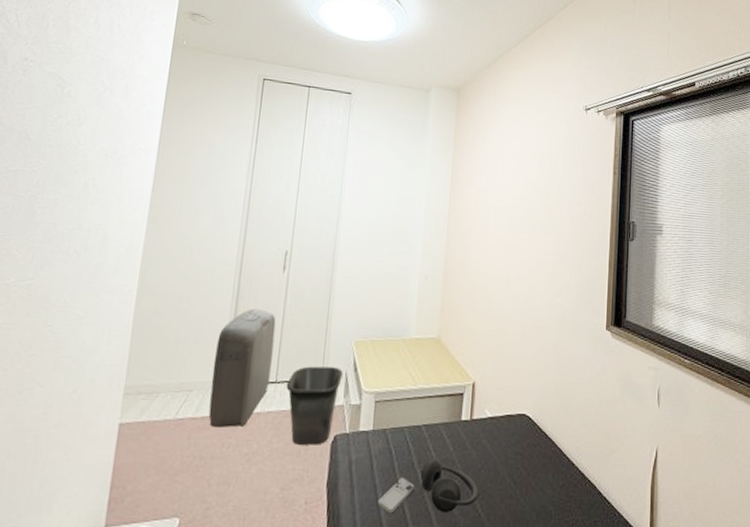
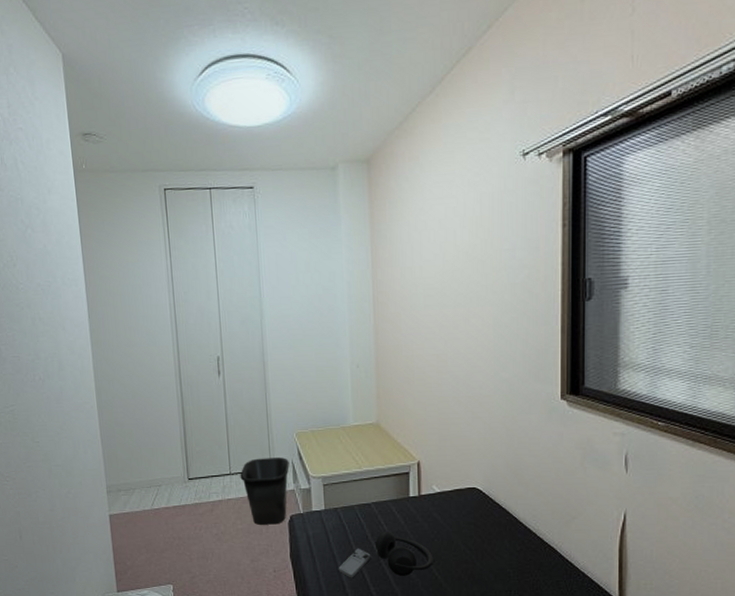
suitcase: present [208,309,276,427] -> none [173,412,225,514]

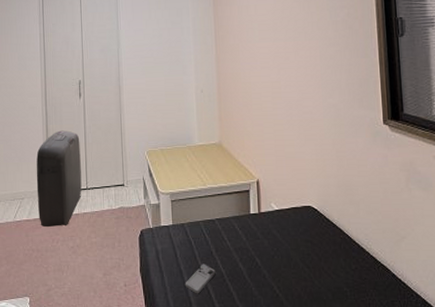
suitcase: none [173,412,225,514] -> present [36,130,82,226]
waste bin: present [240,457,290,525] -> none [95,174,141,239]
headphones: present [374,530,434,576] -> none [219,247,275,293]

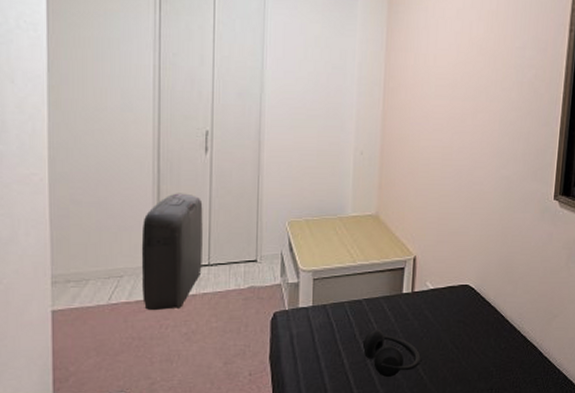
mobile phone: present [185,264,216,294] -> none [321,348,357,381]
headphones: none [219,247,275,293] -> present [362,329,421,377]

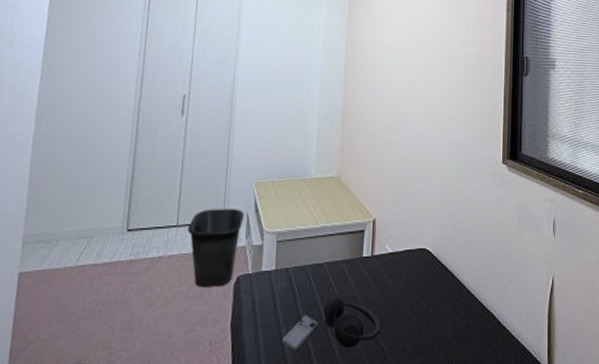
suitcase: present [141,193,203,310] -> none [110,153,176,273]
waste bin: none [220,248,278,323] -> present [187,209,244,287]
mobile phone: none [321,348,357,381] -> present [281,315,318,351]

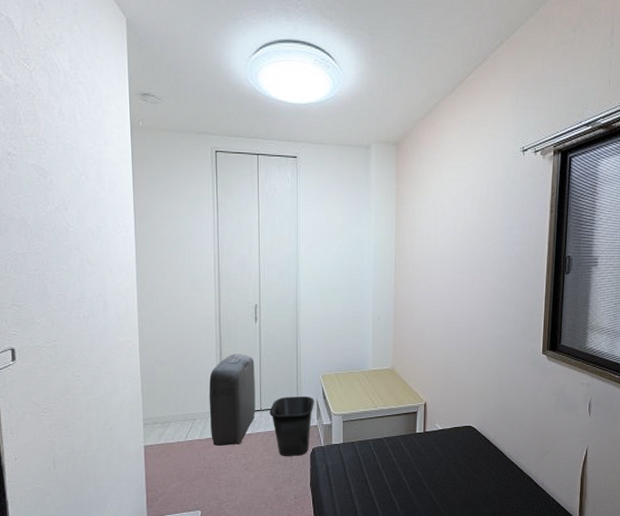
suitcase: none [110,153,176,273] -> present [209,354,255,446]
mobile phone: present [281,315,318,351] -> none [352,477,381,504]
headphones: present [323,294,381,347] -> none [384,462,433,501]

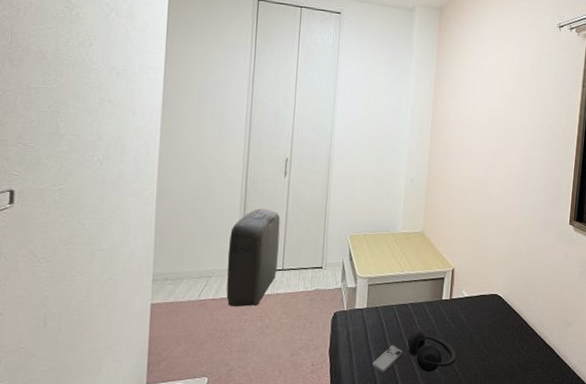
waste bin: present [269,396,314,456] -> none [292,256,340,320]
mobile phone: none [352,477,381,504] -> present [372,345,403,373]
headphones: none [384,462,433,501] -> present [407,329,457,372]

